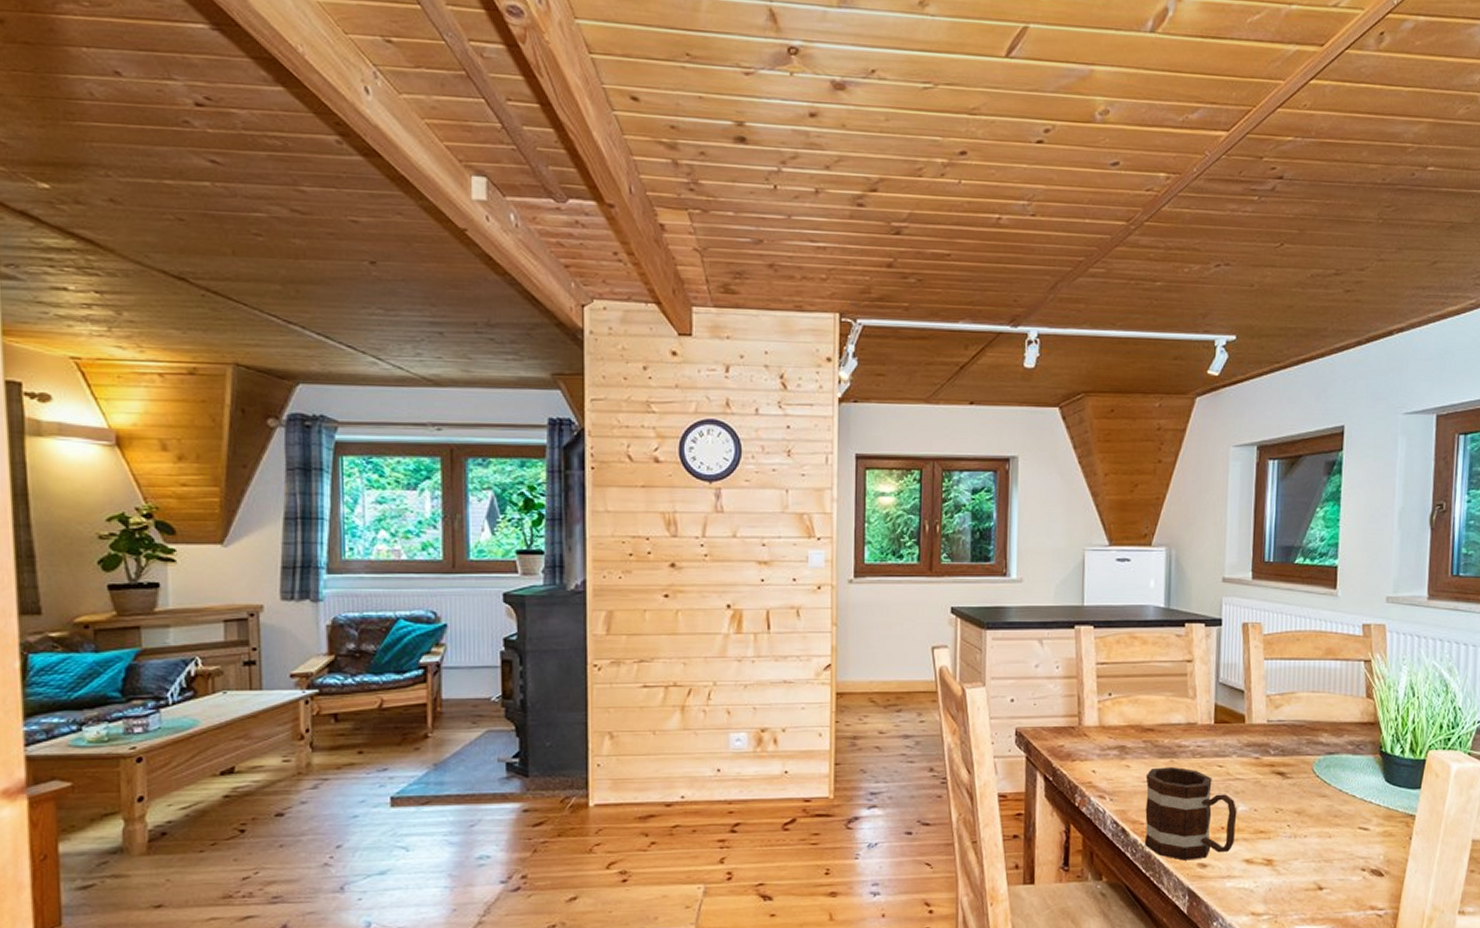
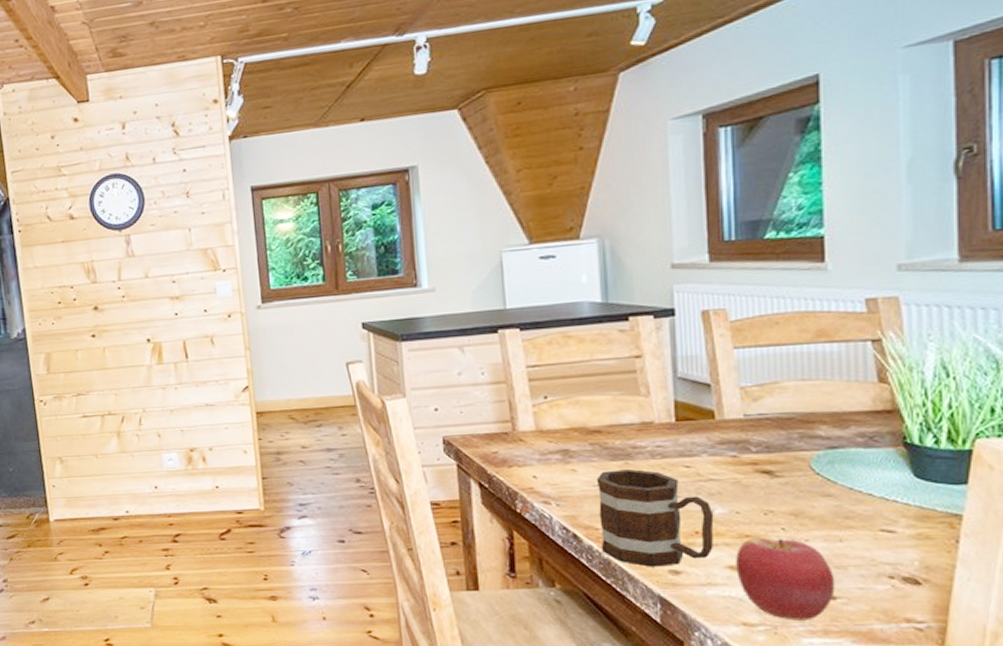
apple: none [1250,832,1323,910] -> present [736,536,835,621]

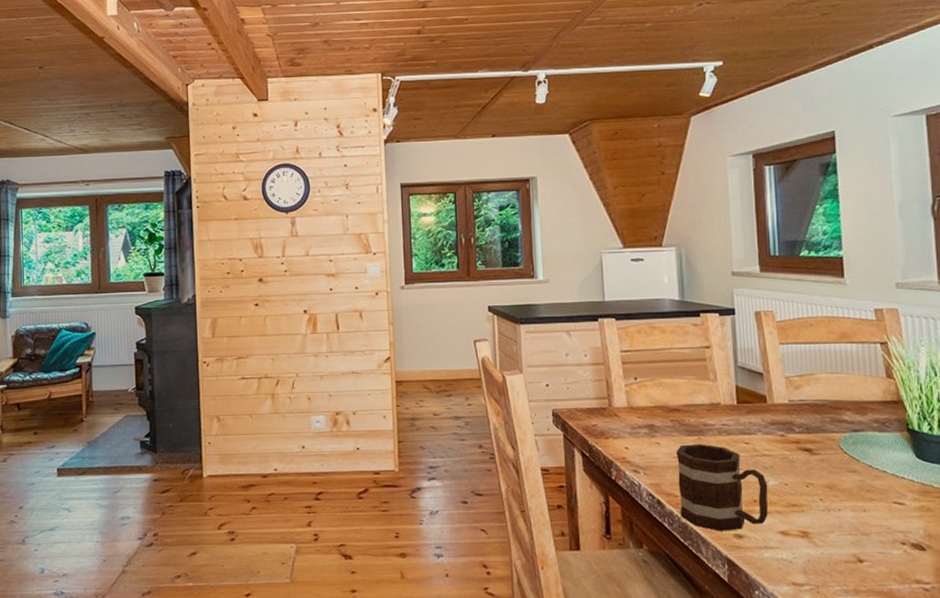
apple: present [736,536,835,621] -> none [786,506,862,581]

